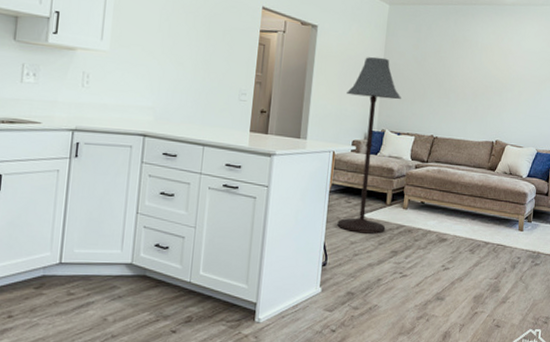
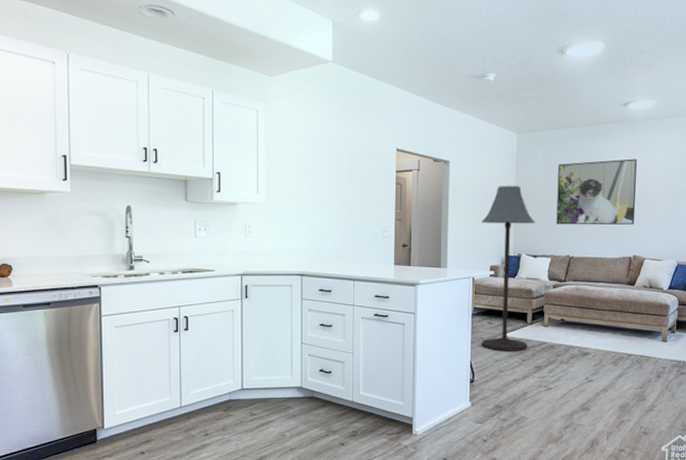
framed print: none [422,40,504,109] -> present [556,159,637,225]

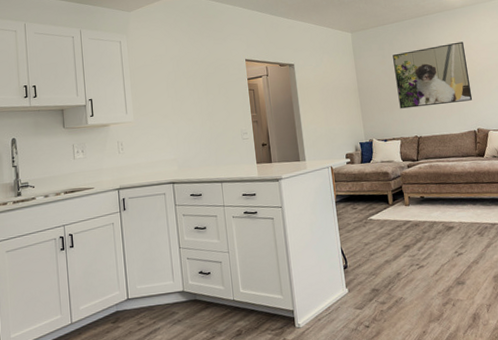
floor lamp: present [481,185,535,351] -> none [331,78,394,235]

